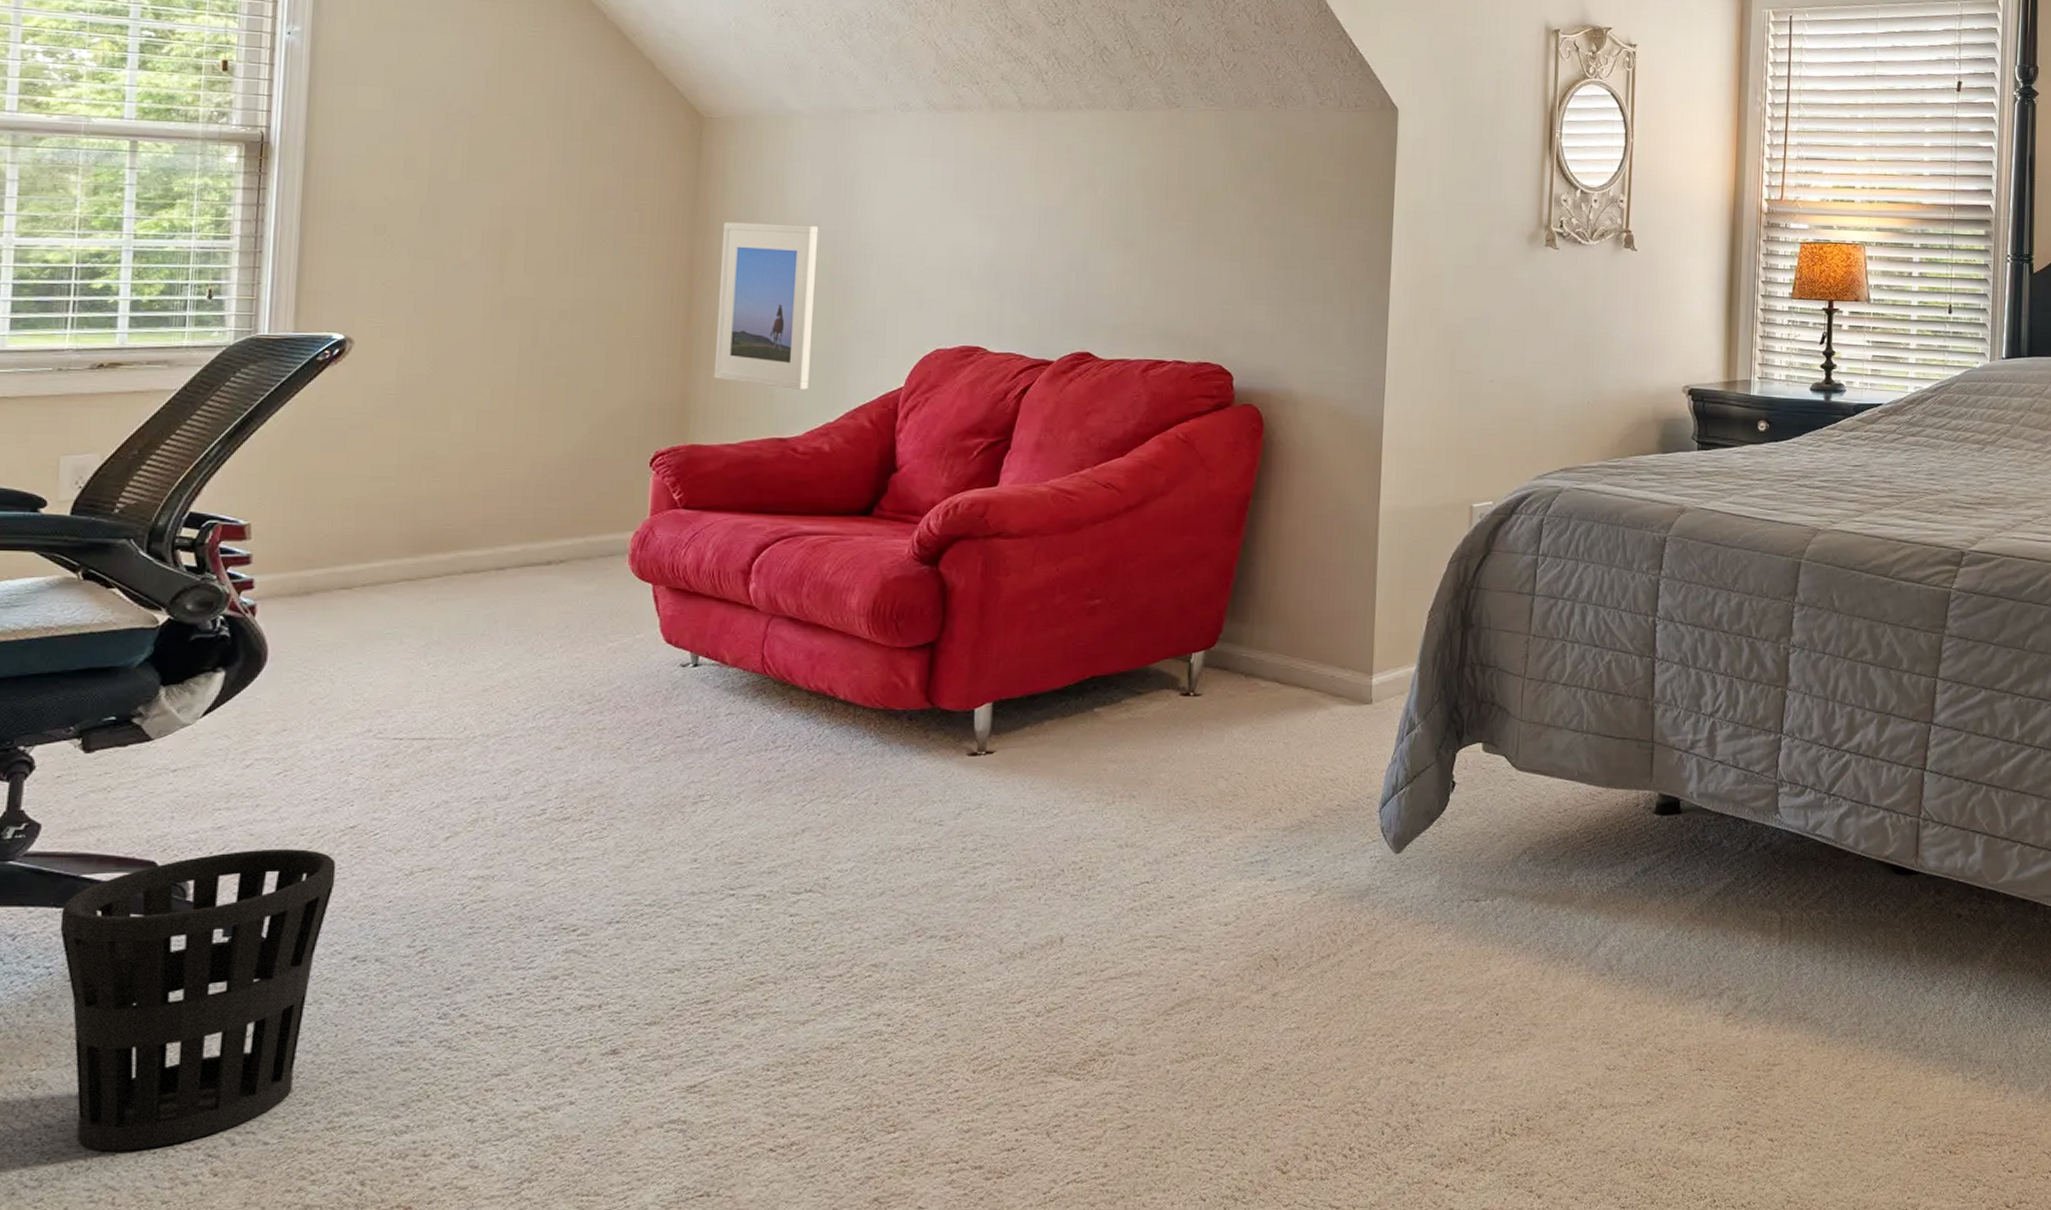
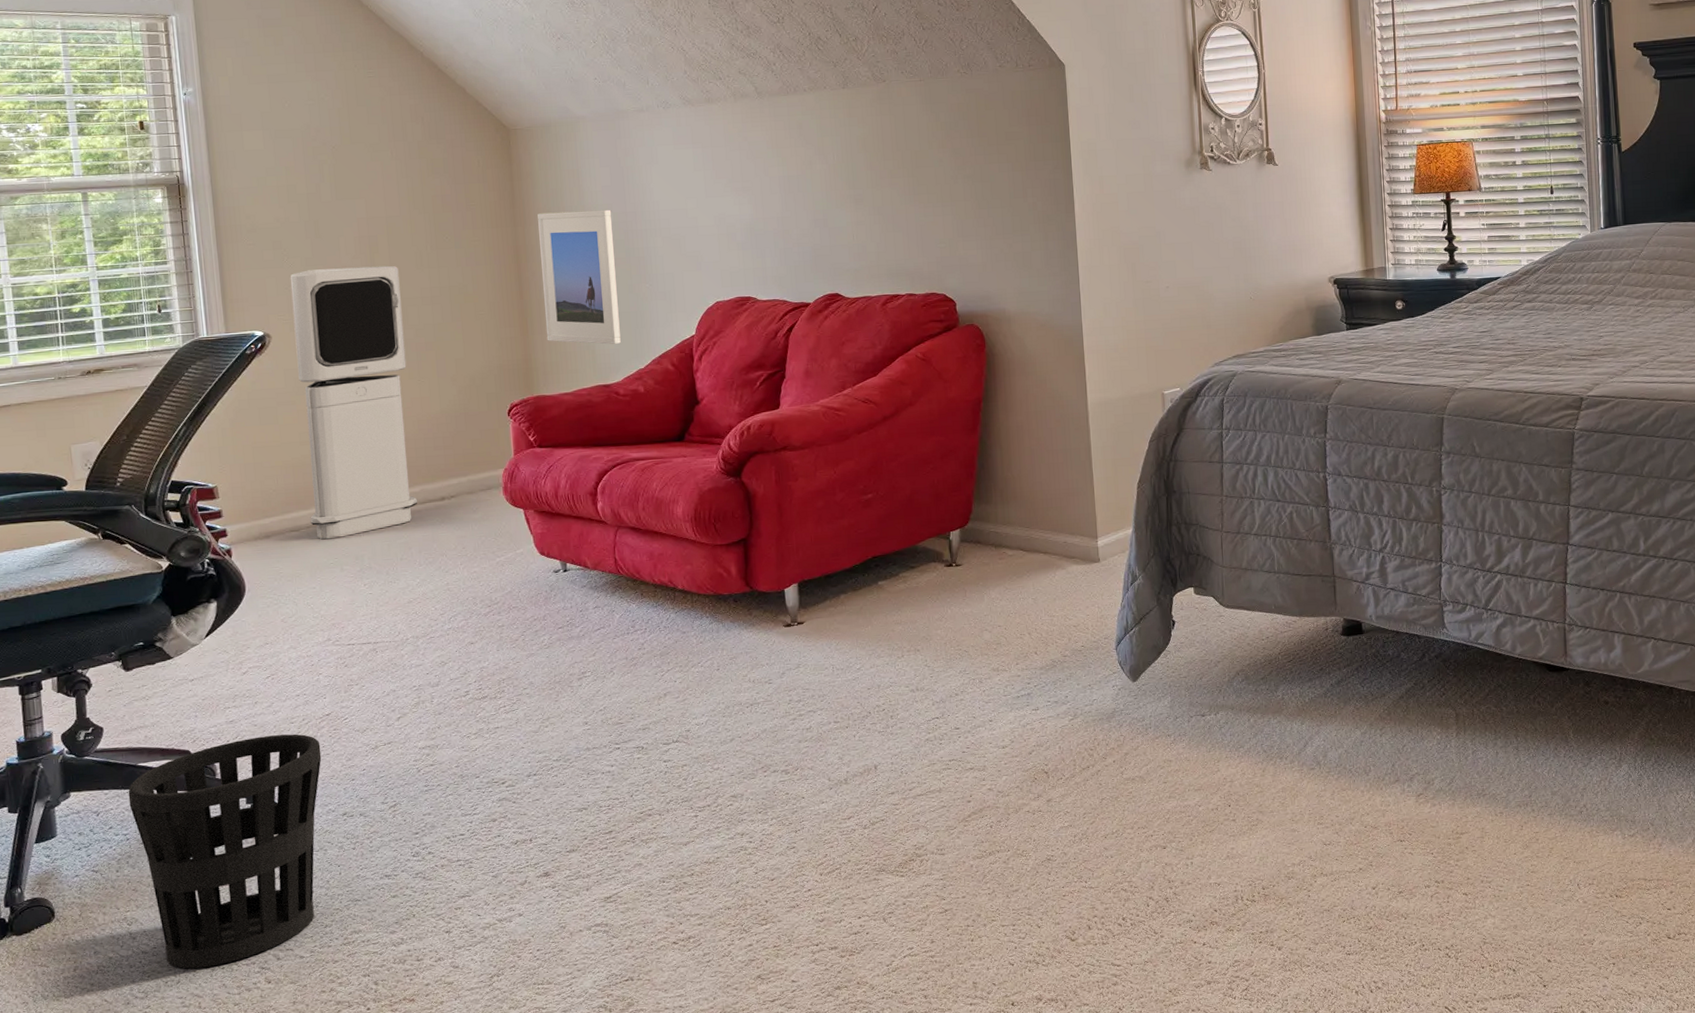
air purifier: none [368,264,535,603] -> present [290,265,418,540]

